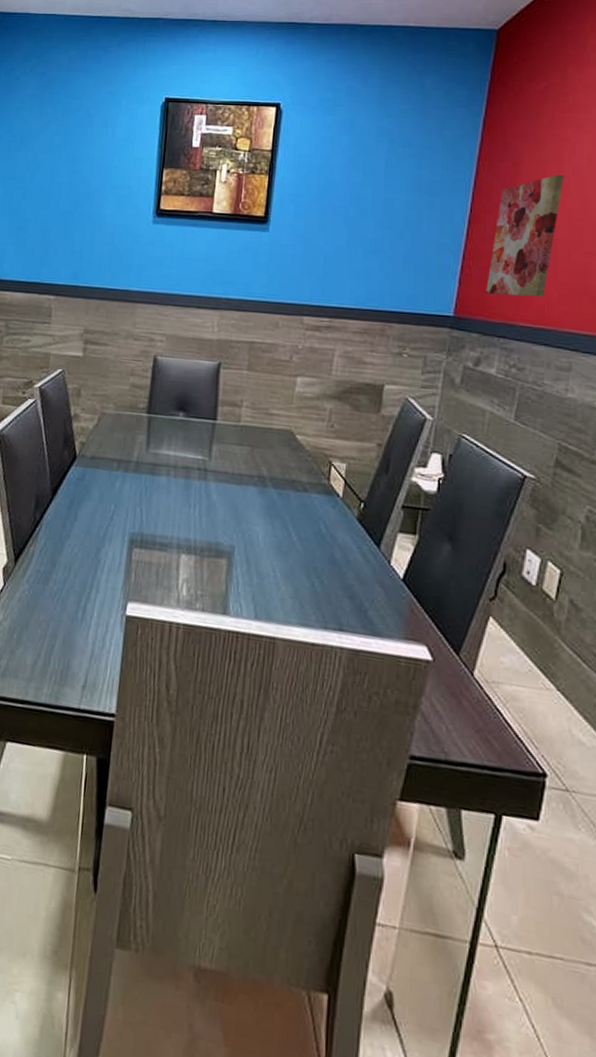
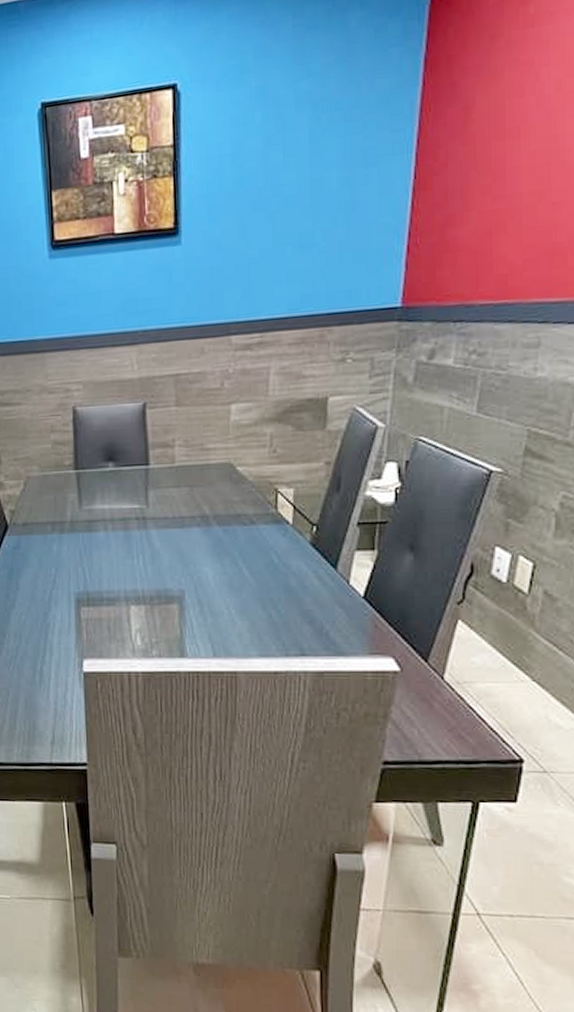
wall art: present [486,174,564,297] -> none [437,109,526,274]

